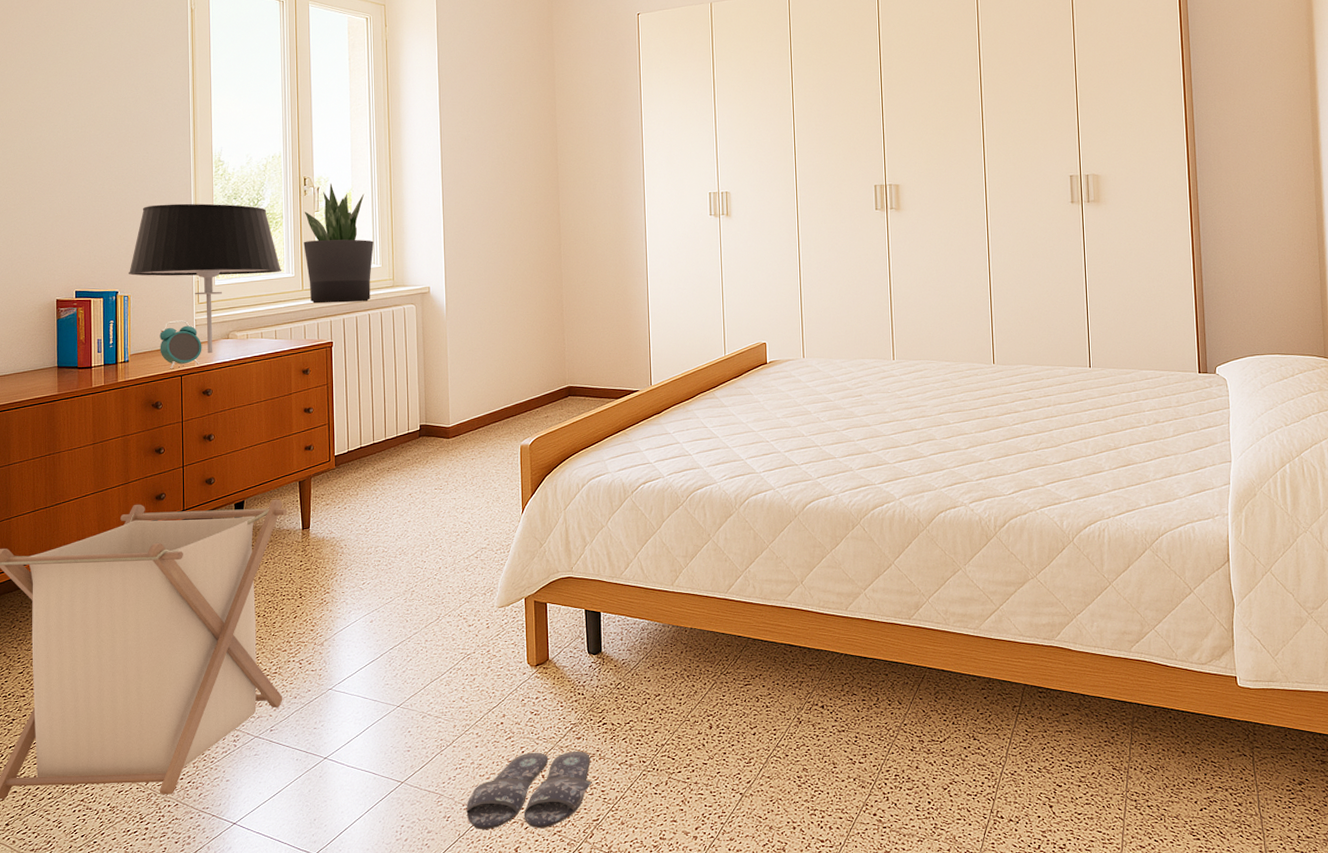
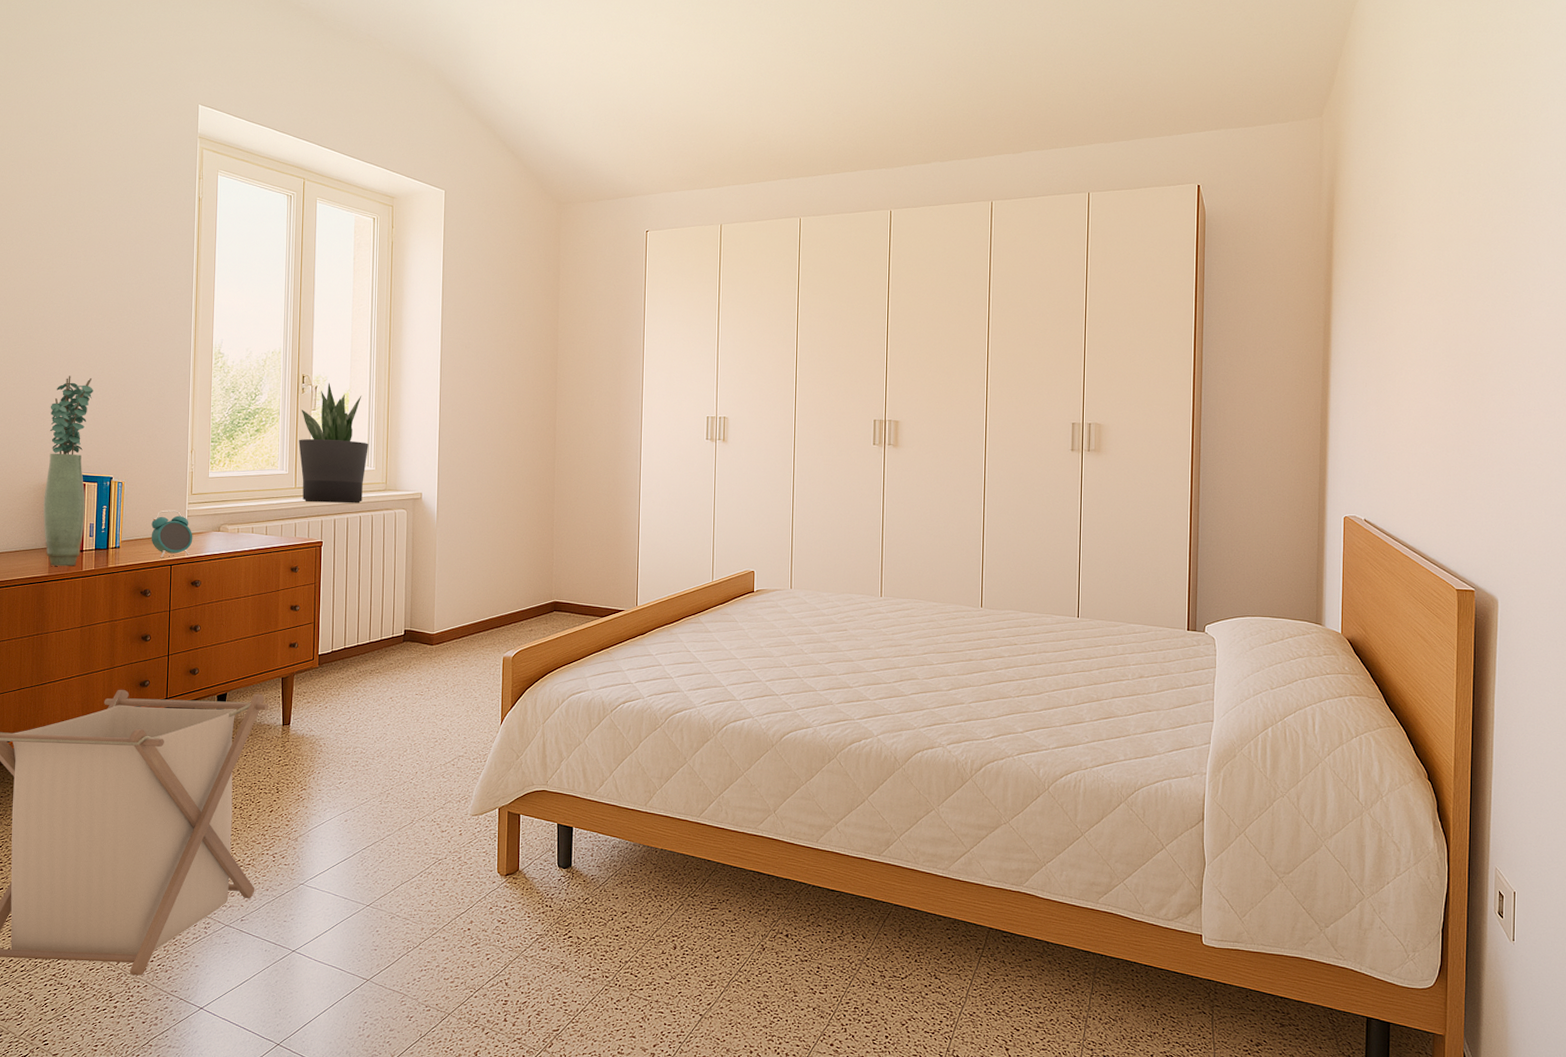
vase: none [50,193,95,384] -> present [43,375,93,566]
table lamp: present [128,203,282,353] -> none [123,393,276,545]
slippers: present [466,751,592,829] -> none [429,959,554,1034]

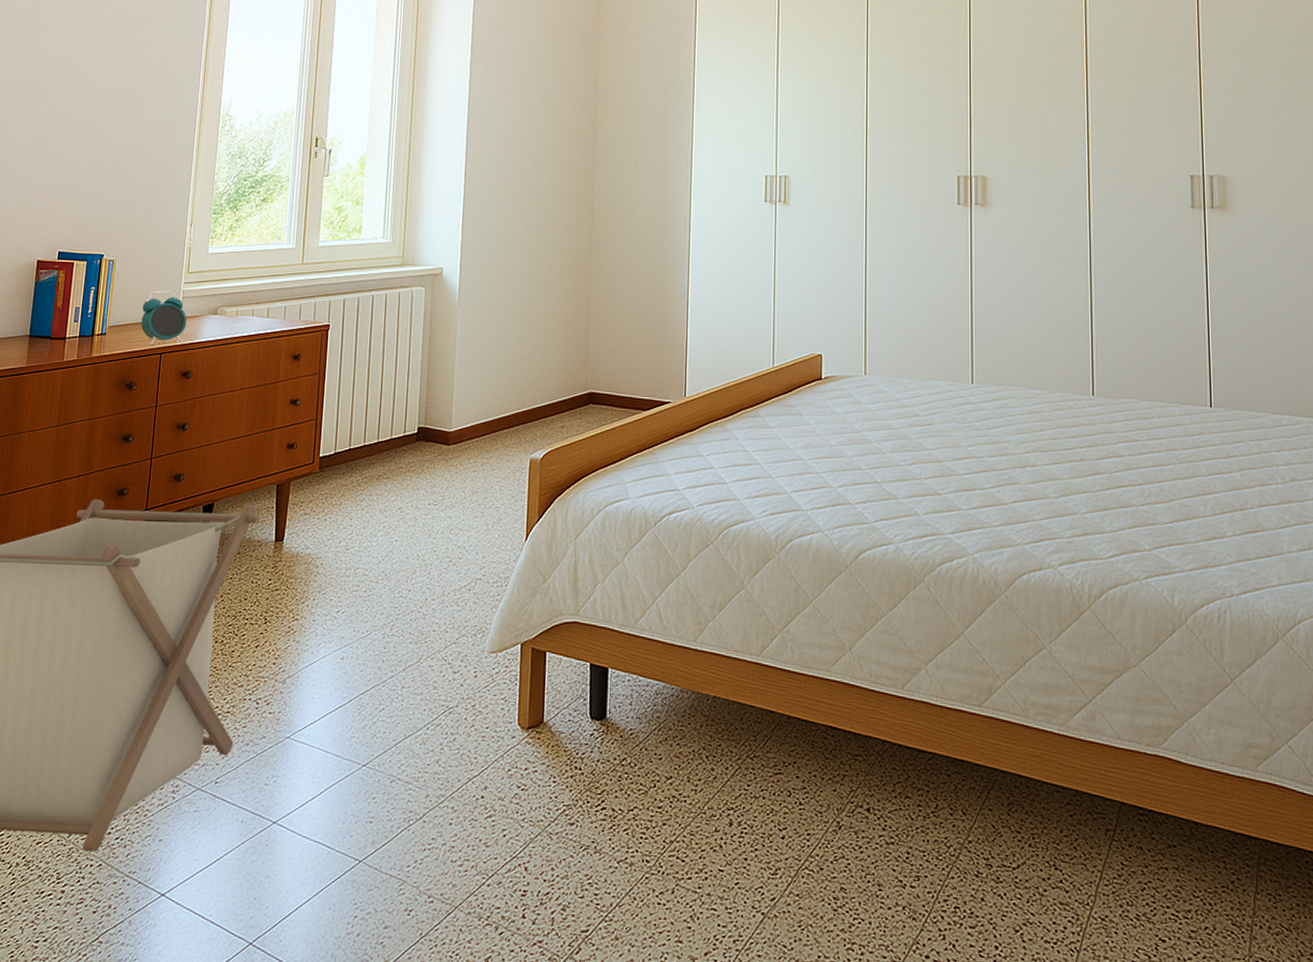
vase: present [43,375,93,566] -> none [25,143,90,356]
planter: present [299,382,368,504] -> none [308,145,385,281]

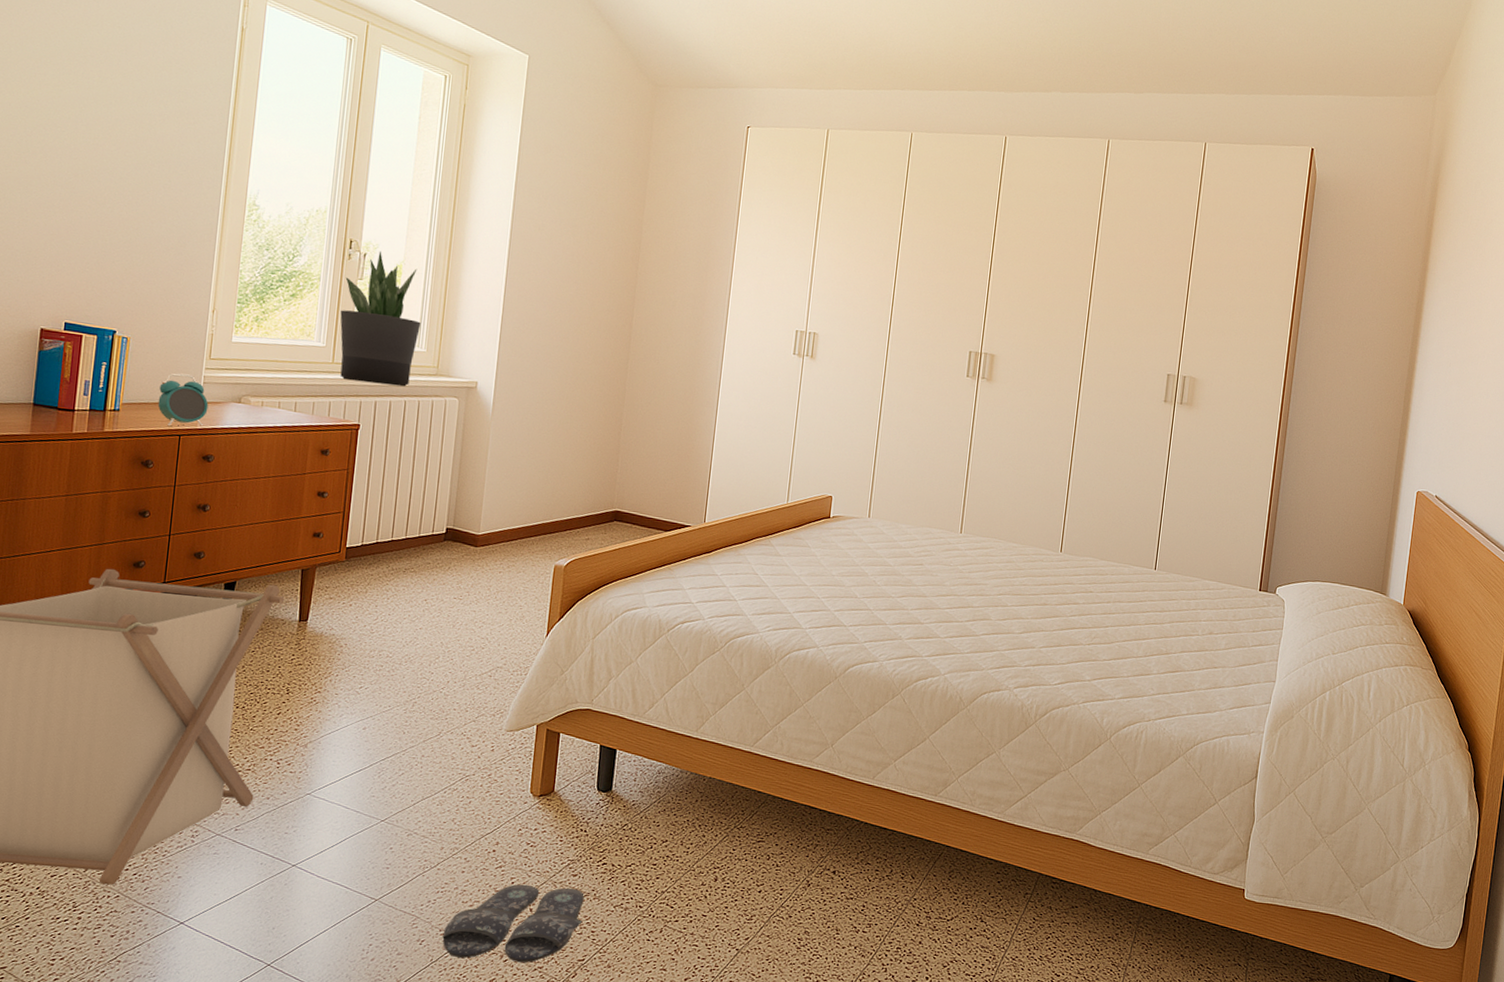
planter: none [308,145,385,281] -> present [340,251,421,387]
slippers: none [432,837,584,935] -> present [442,884,584,962]

